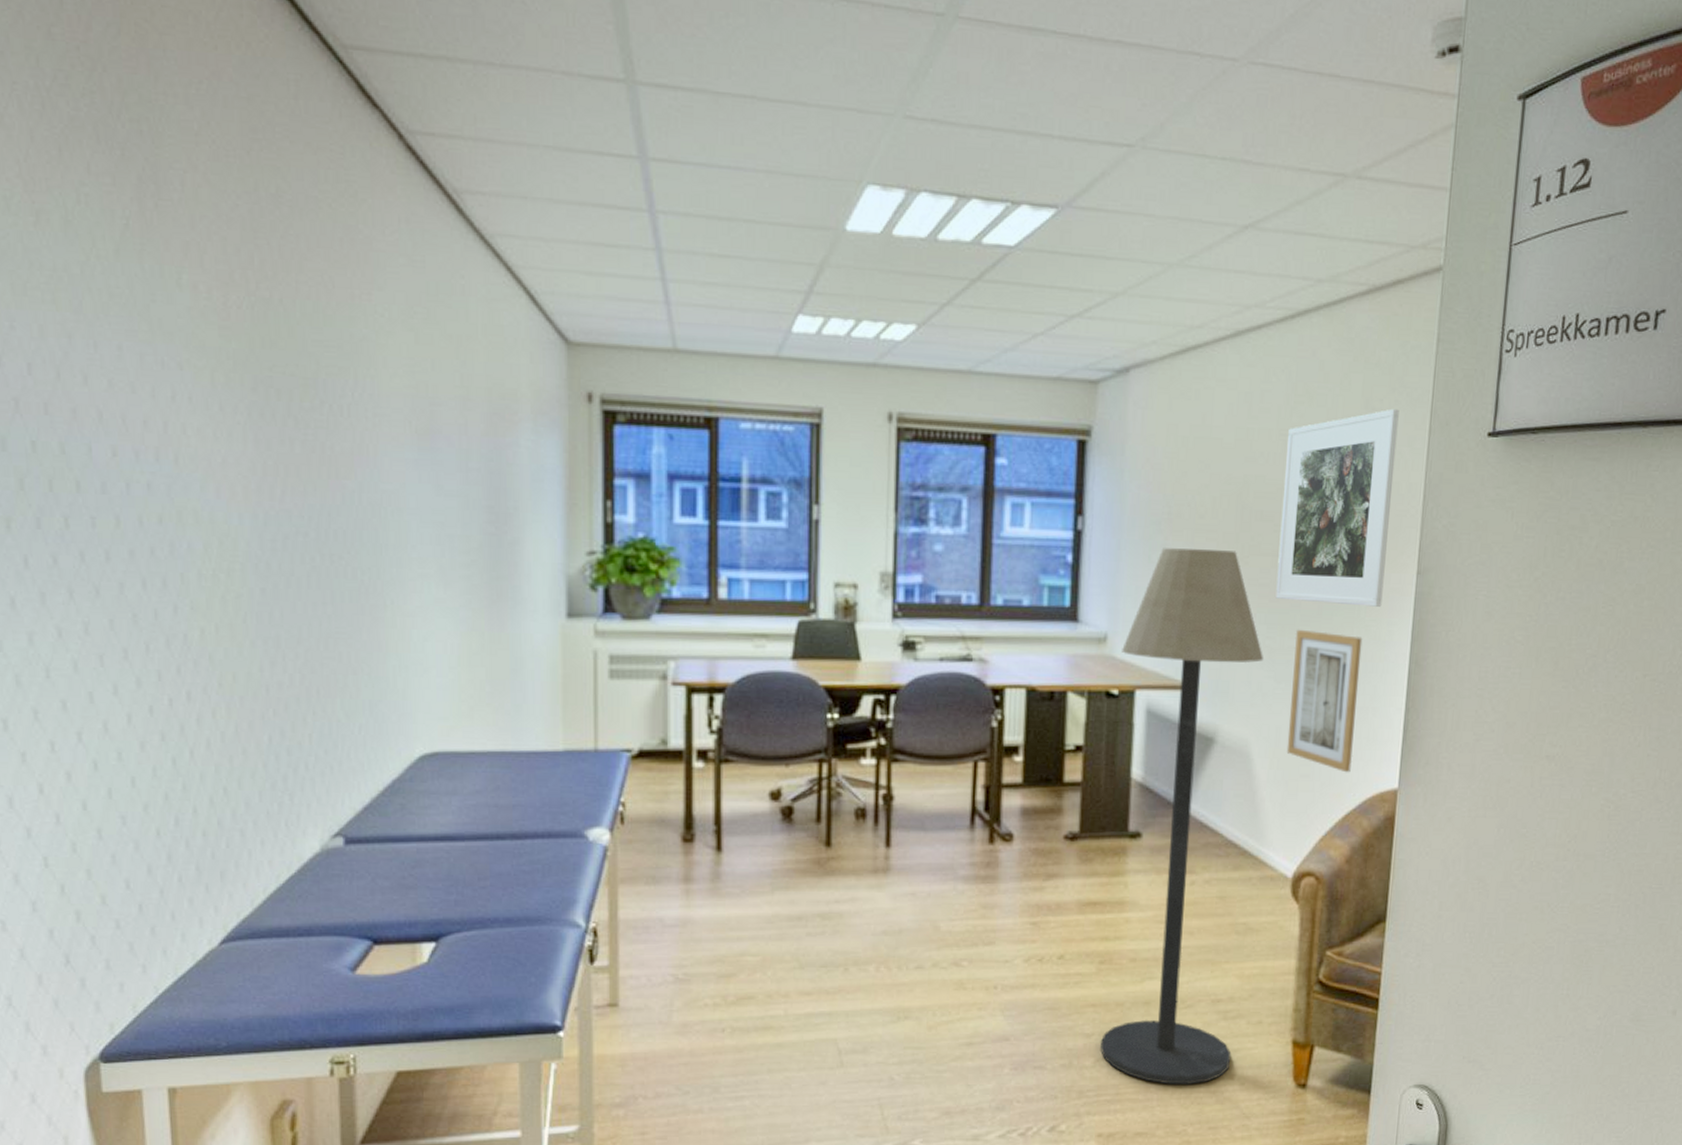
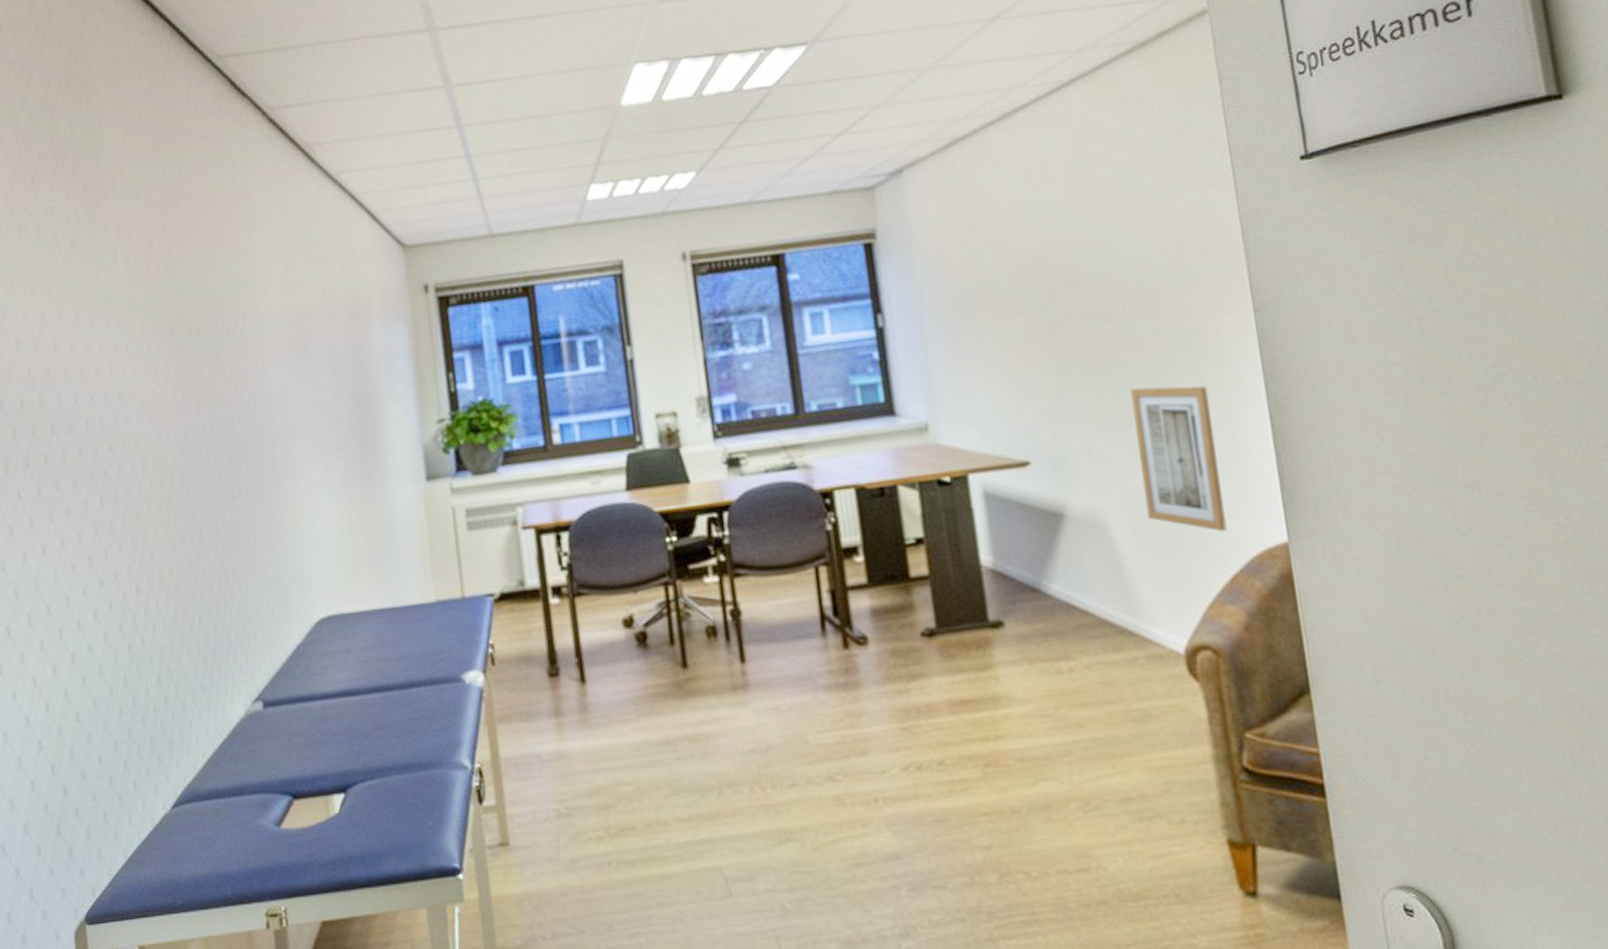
floor lamp: present [1101,548,1263,1084] -> none [946,321,1158,900]
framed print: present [1275,408,1399,607] -> none [1077,152,1221,361]

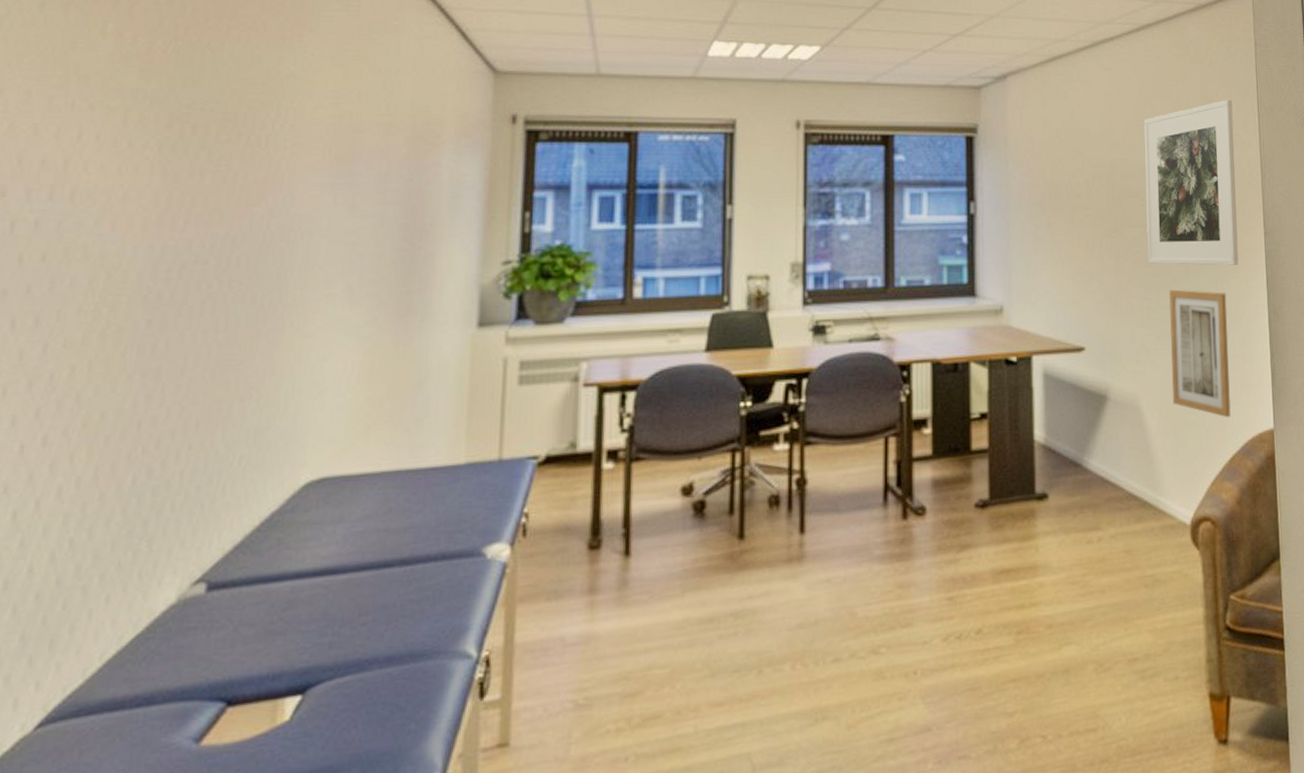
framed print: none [1077,152,1221,361] -> present [1144,99,1239,266]

